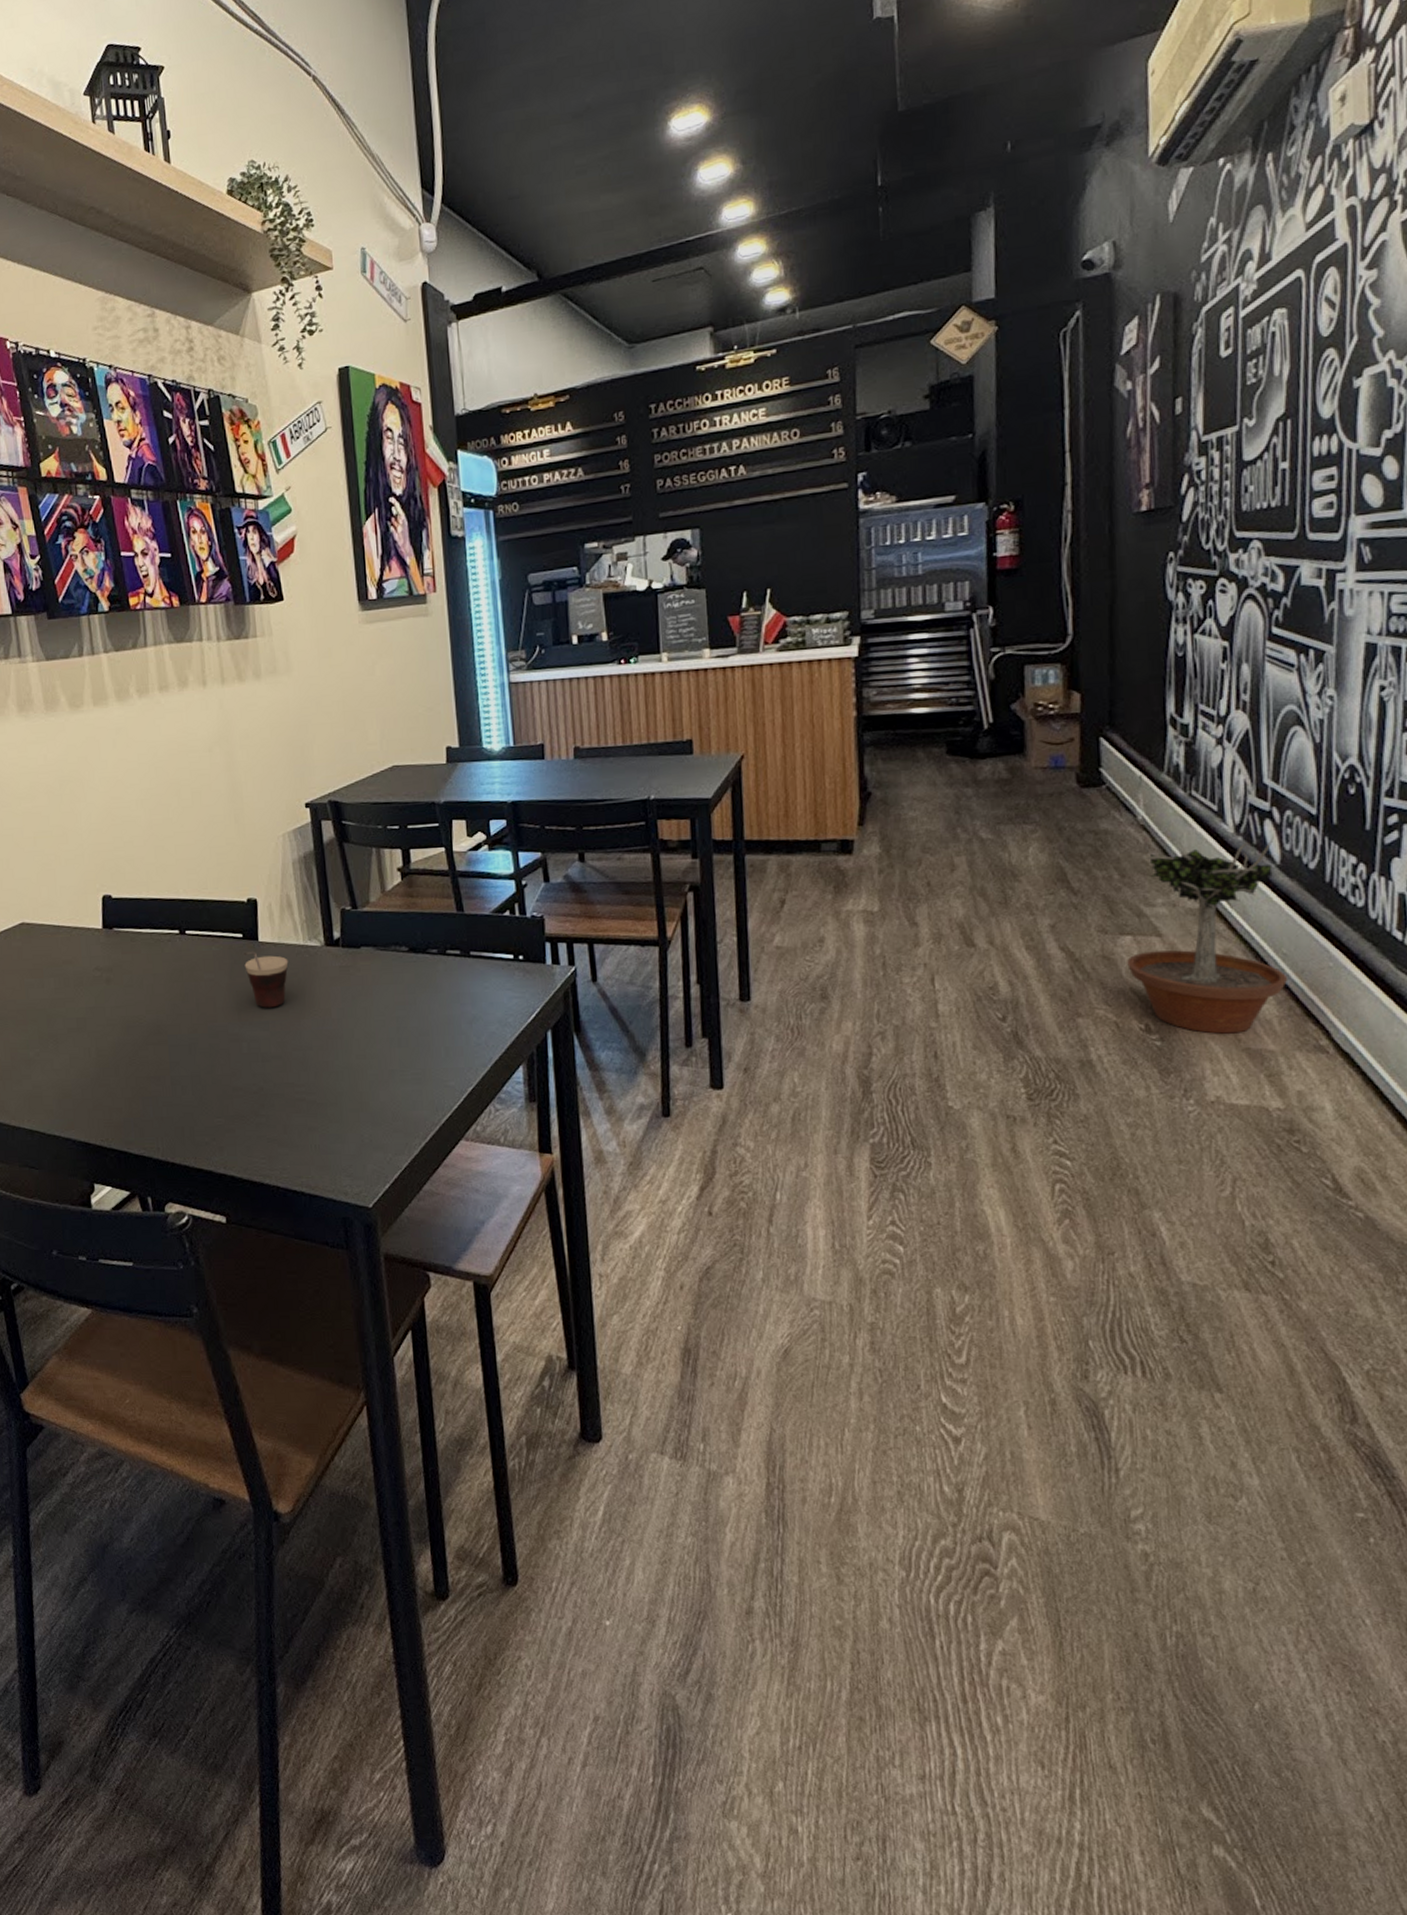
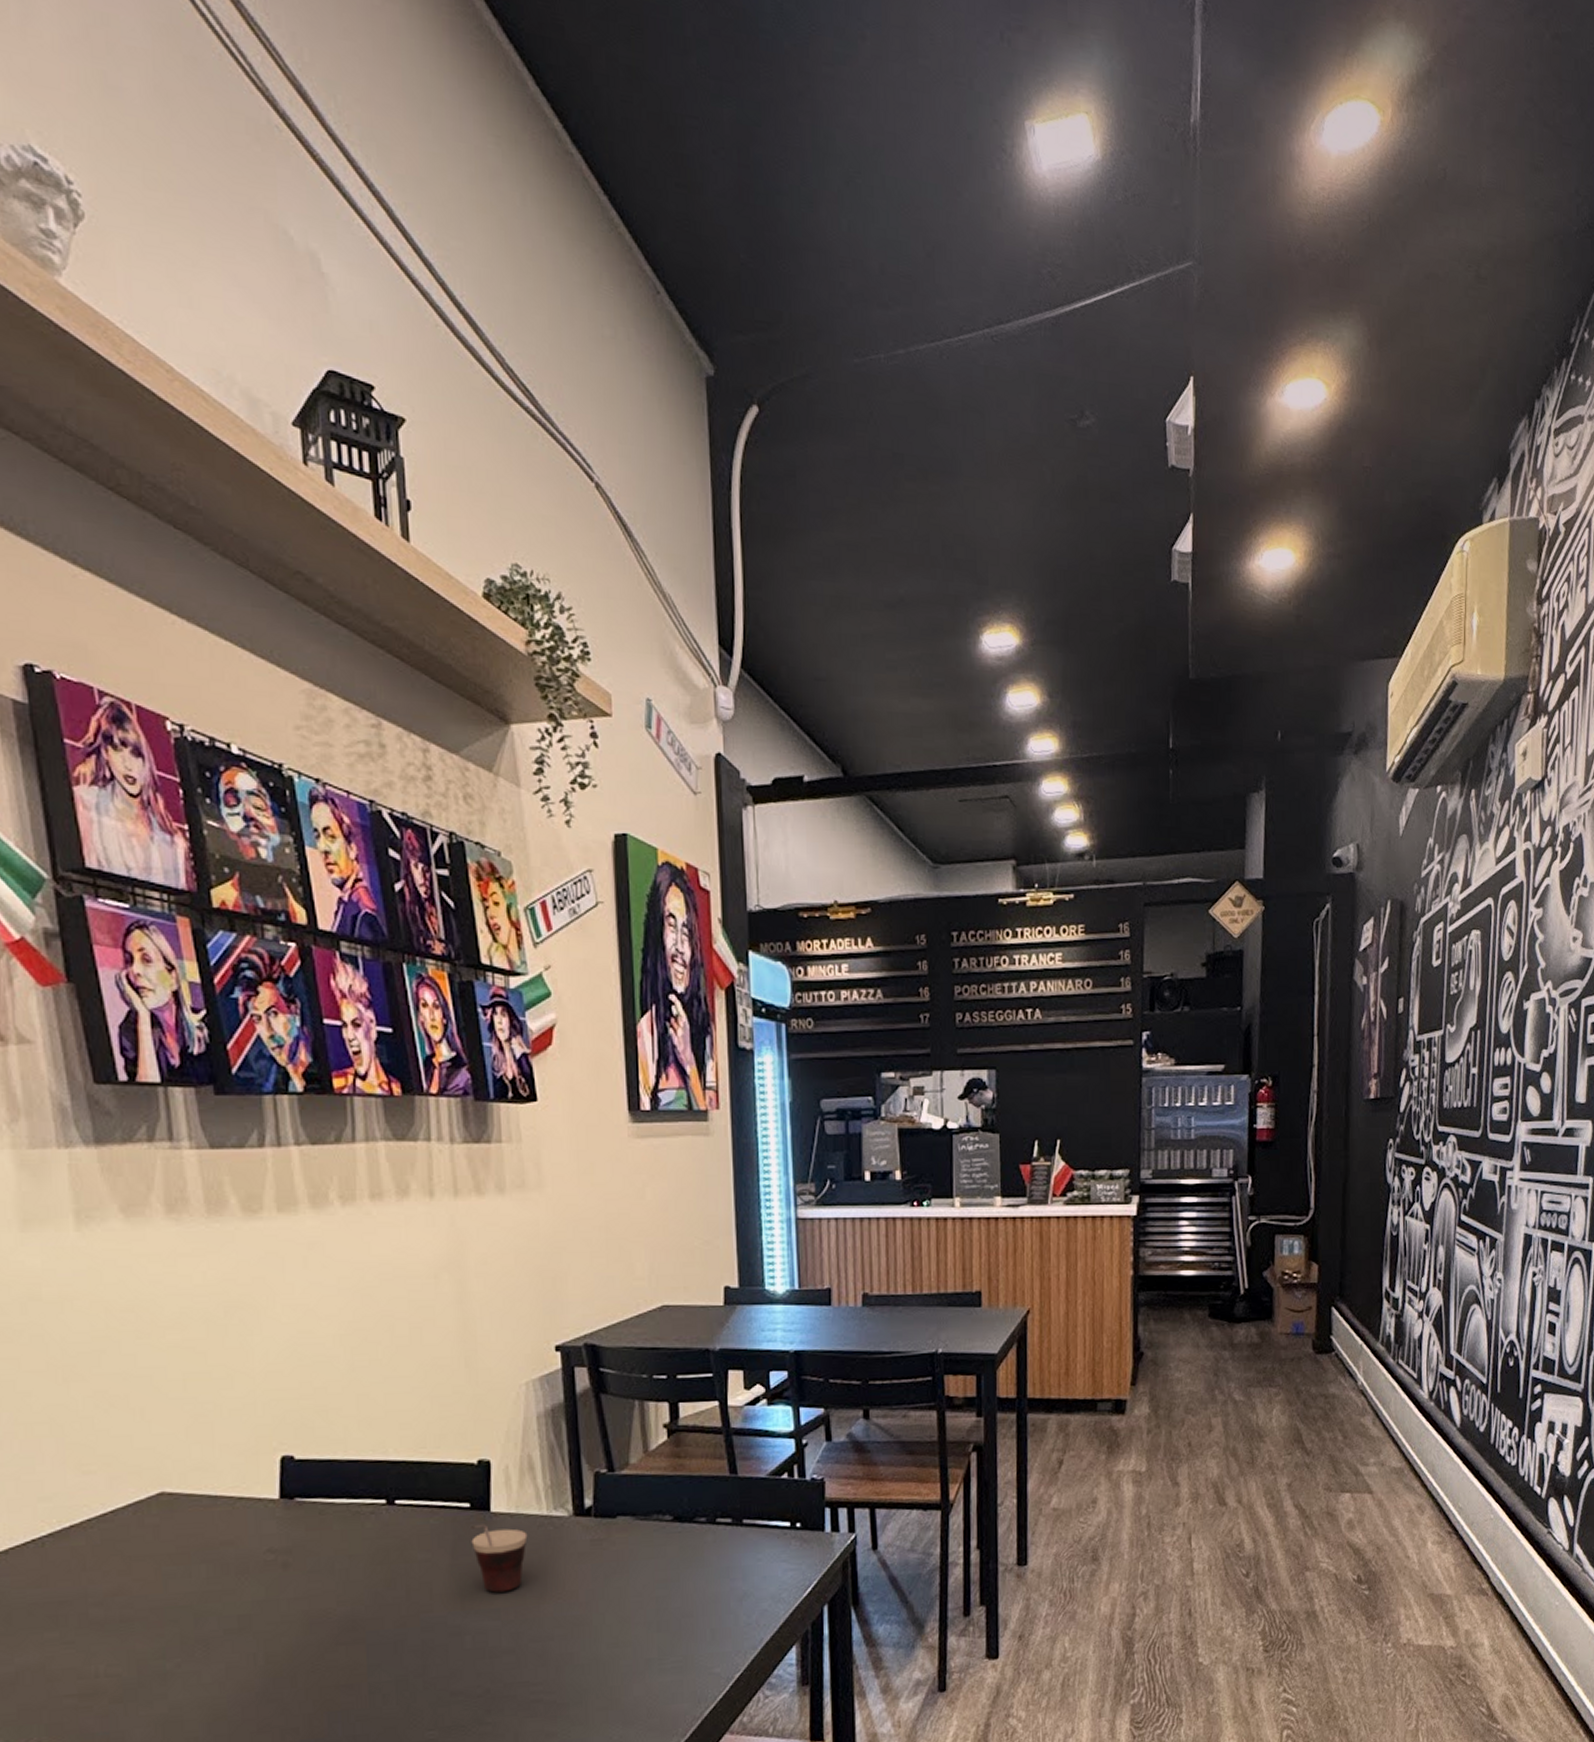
potted tree: present [1127,836,1288,1034] -> none [1346,1402,1462,1582]

